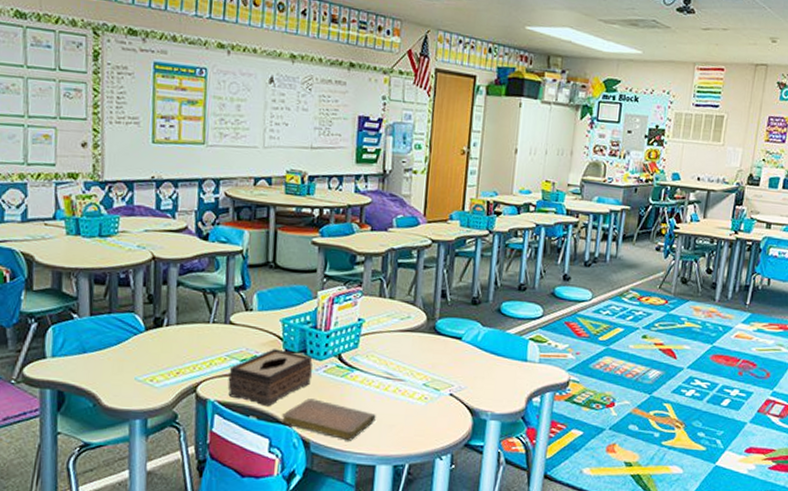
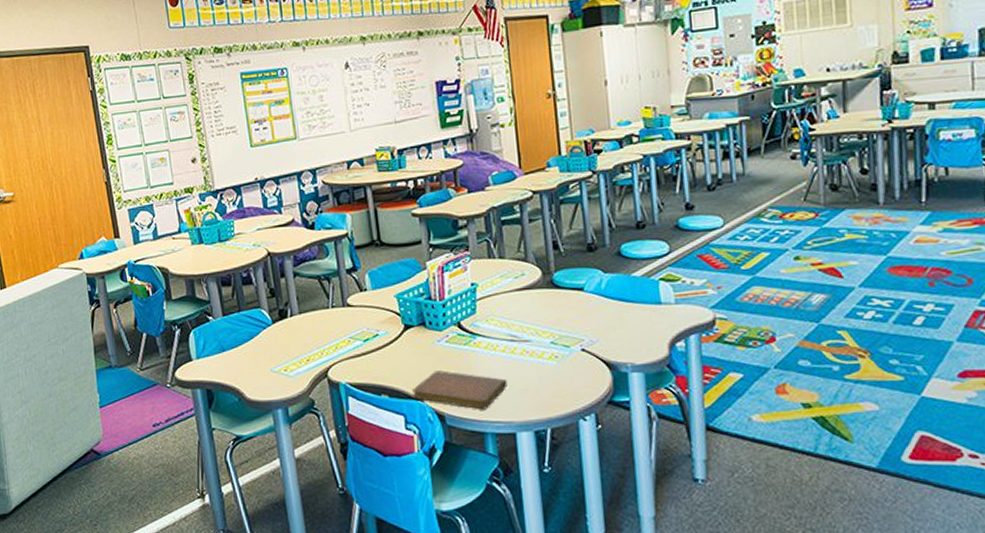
tissue box: present [227,349,313,407] -> none [354,325,436,384]

